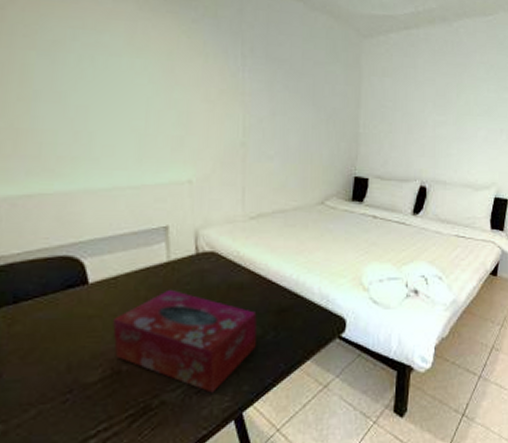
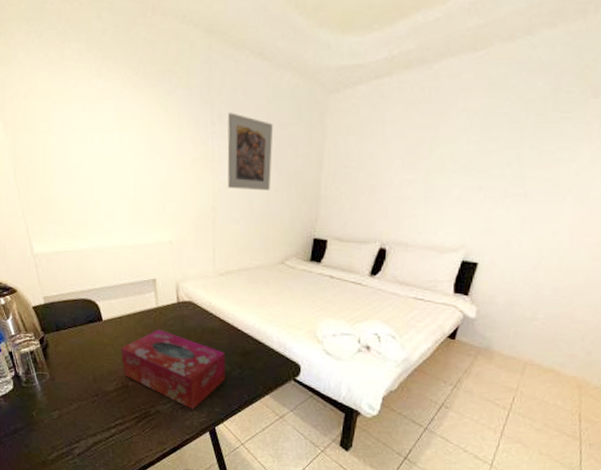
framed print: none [260,46,309,126] -> present [227,112,273,190]

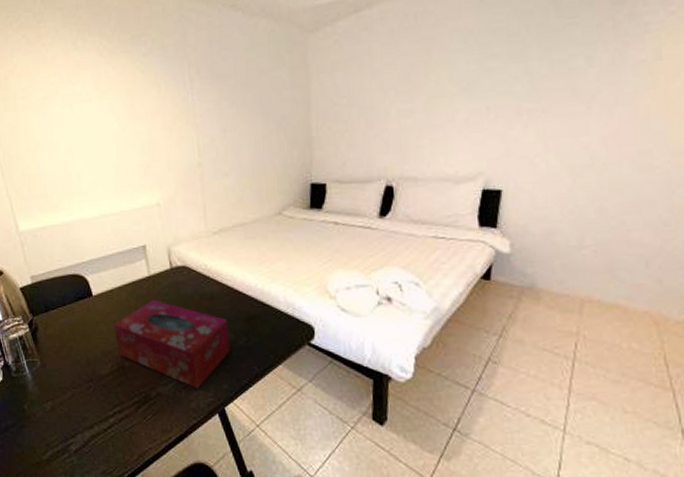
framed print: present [227,112,273,190] -> none [206,66,257,142]

